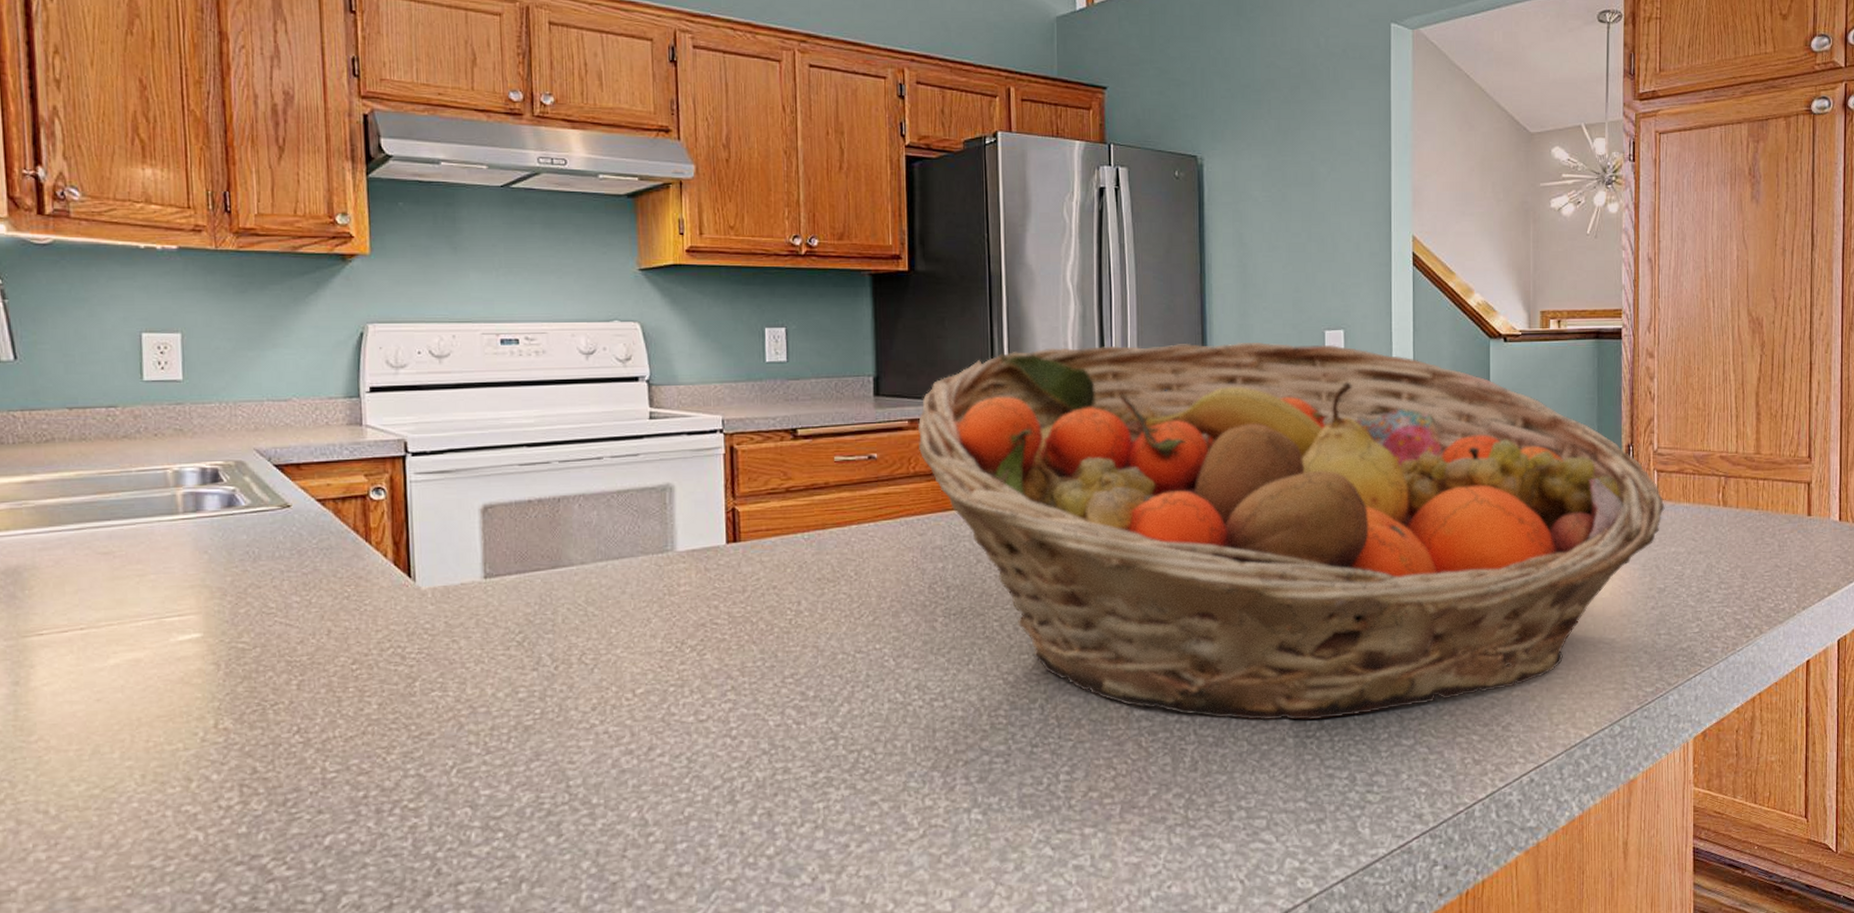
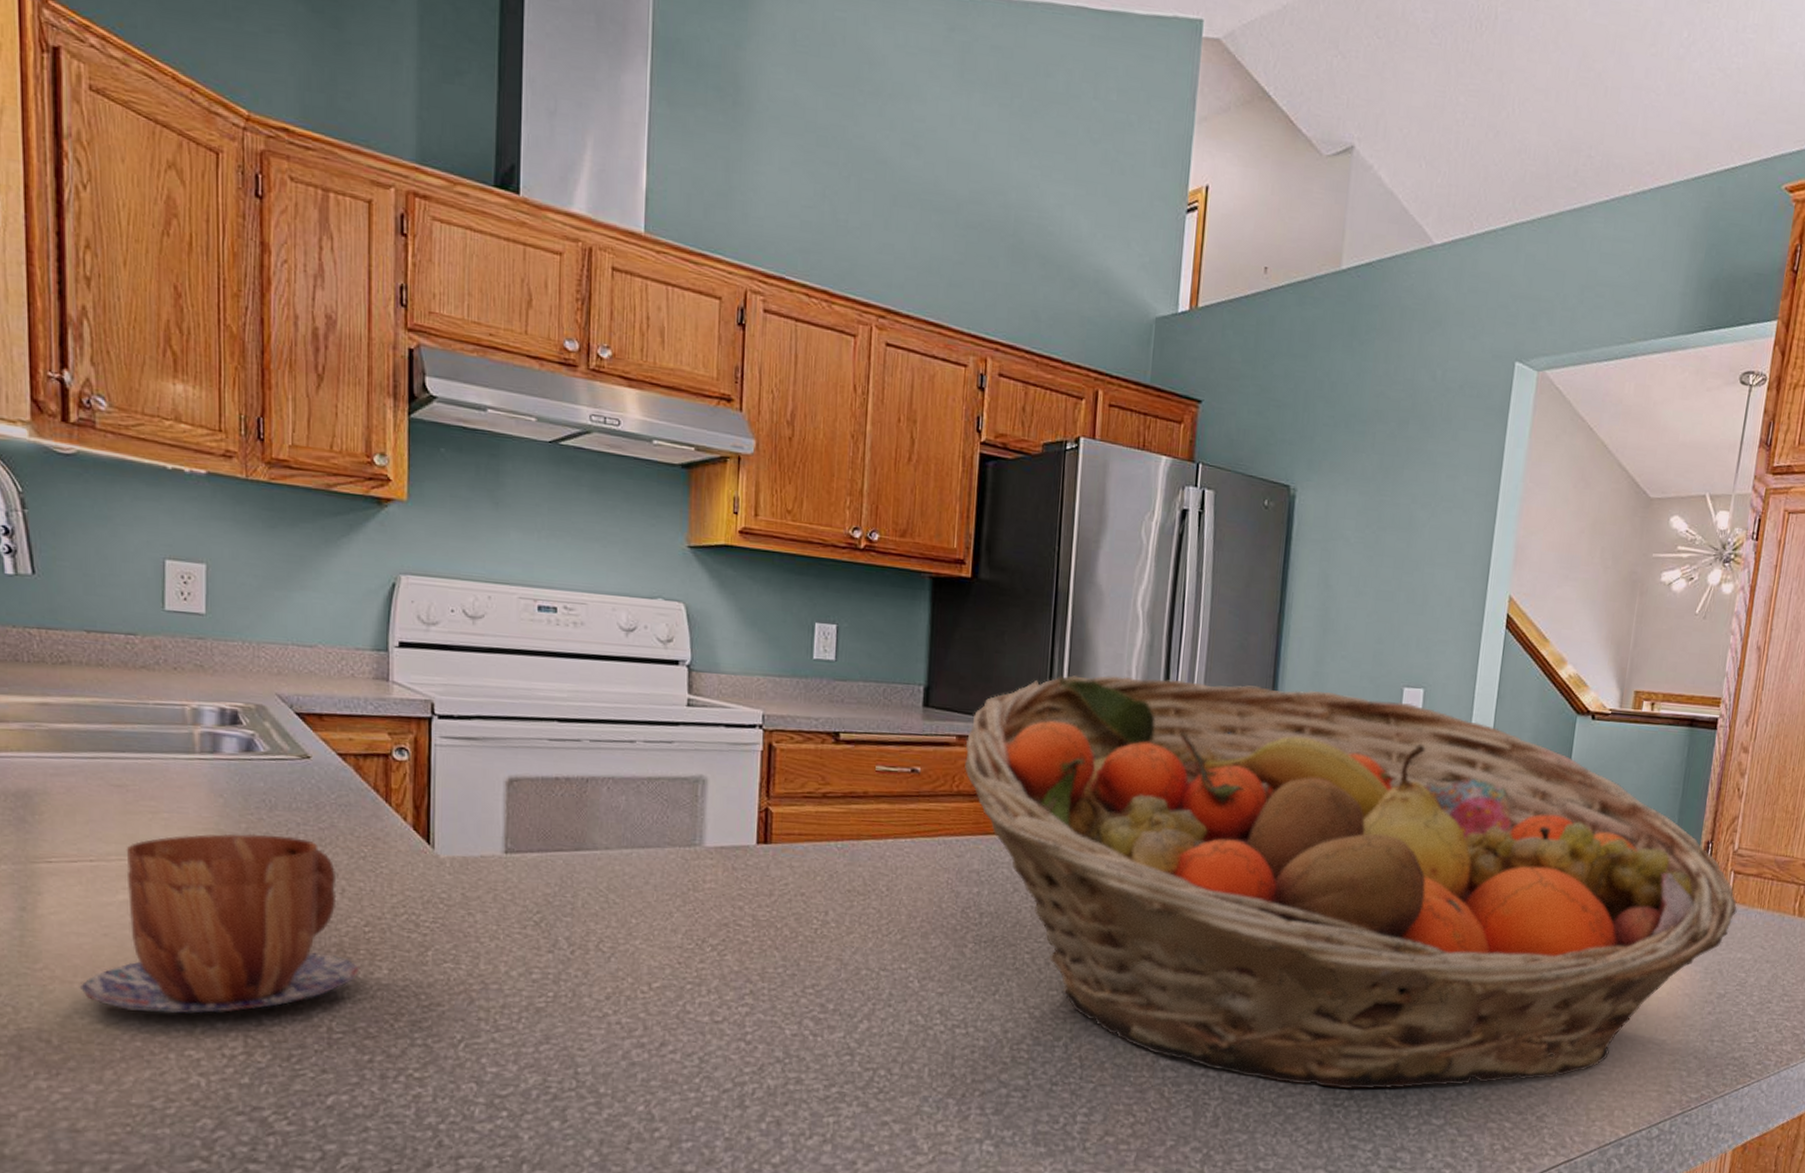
mug: none [76,584,350,772] -> present [81,833,360,1014]

